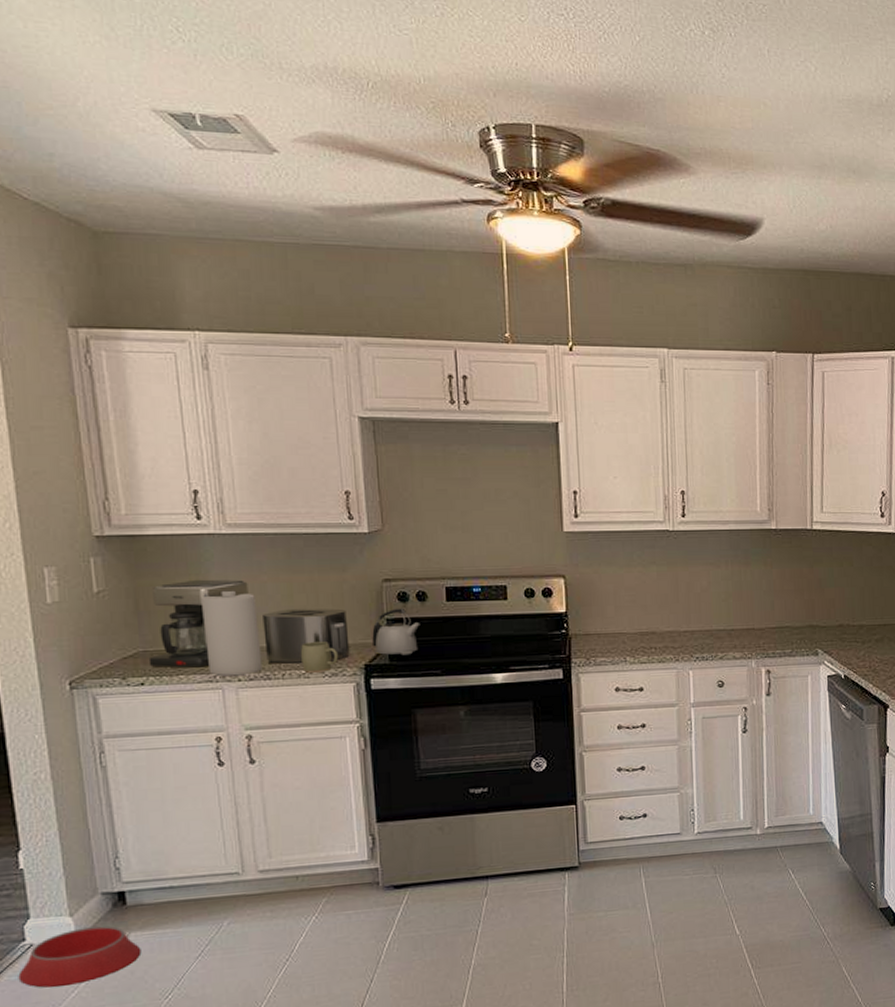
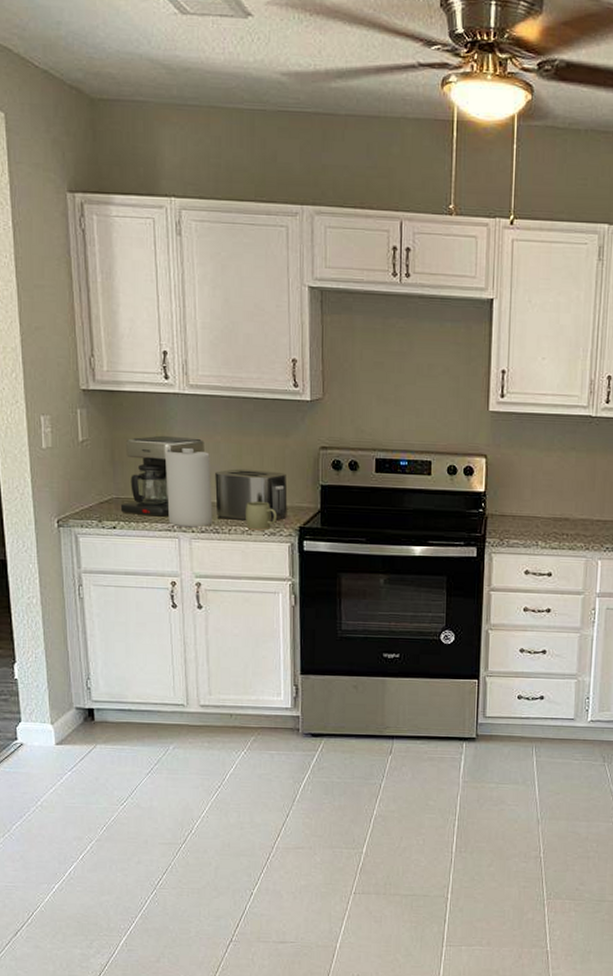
pet bowl: present [18,925,142,988] -> none [11,735,105,782]
kettle: present [372,608,420,656] -> none [307,475,351,521]

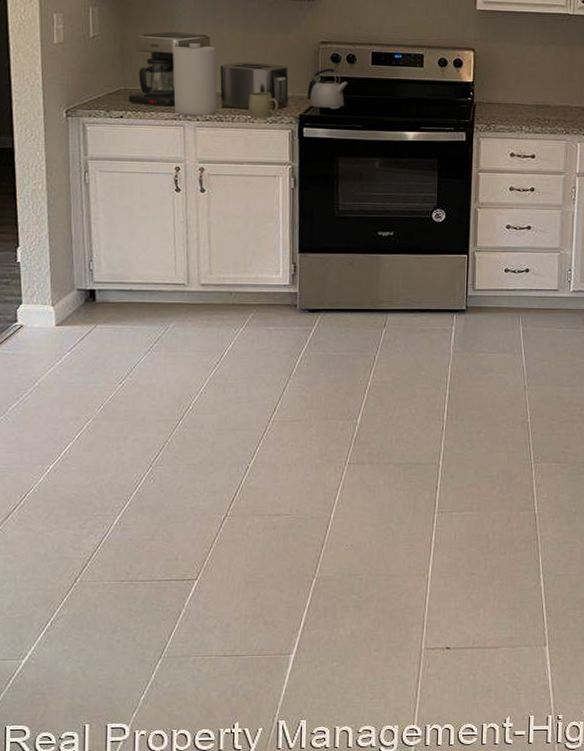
kettle: none [307,475,351,521] -> present [307,67,348,110]

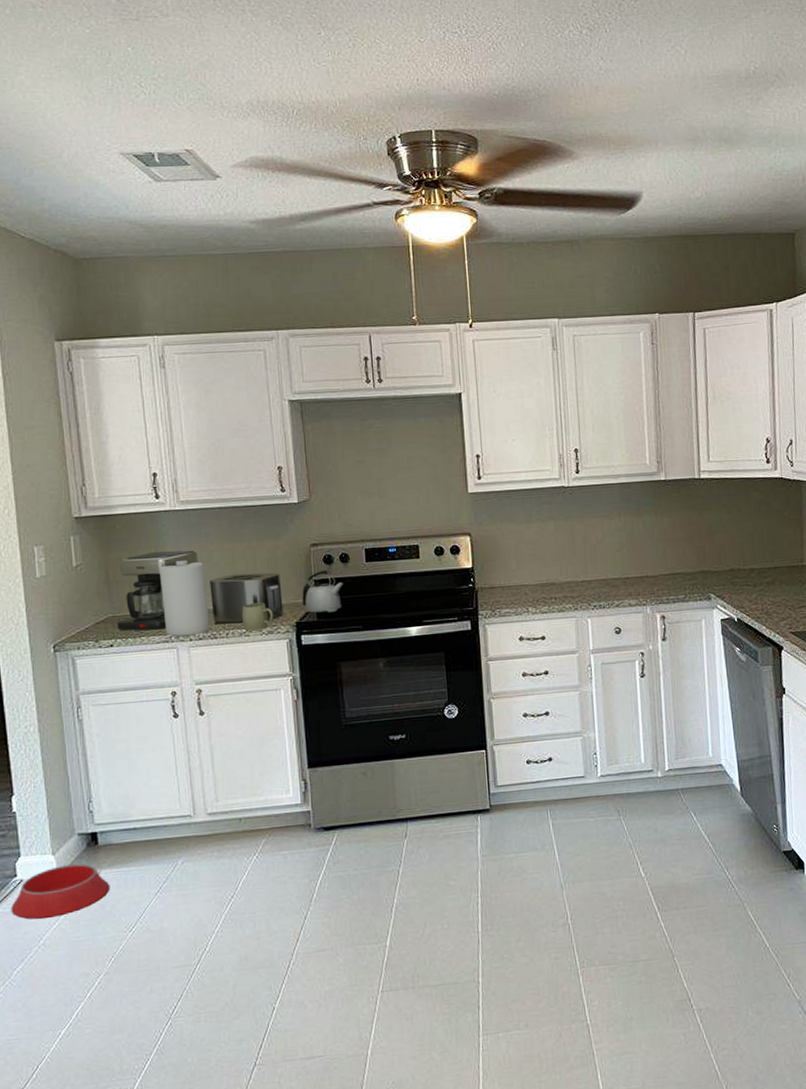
pet bowl: none [10,317,104,363] -> present [11,863,110,920]

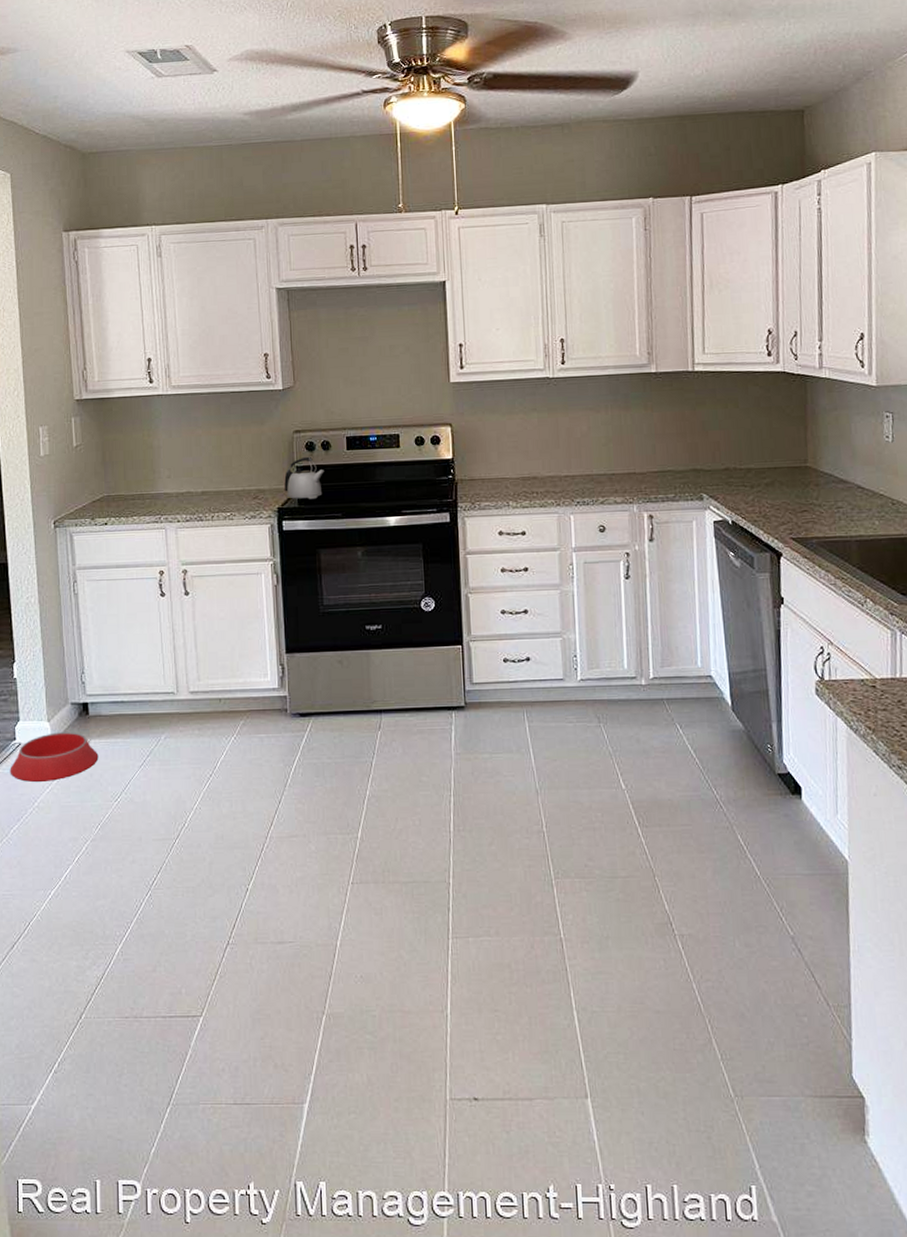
coffee maker: present [116,550,198,631] -> none [111,433,187,510]
paper towel holder: present [159,559,210,637] -> none [151,443,196,518]
toaster: present [210,572,283,625] -> none [197,457,266,508]
mug: present [241,602,273,632] -> none [226,486,256,515]

